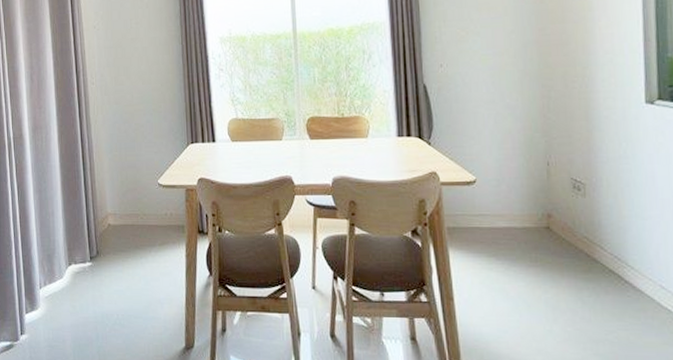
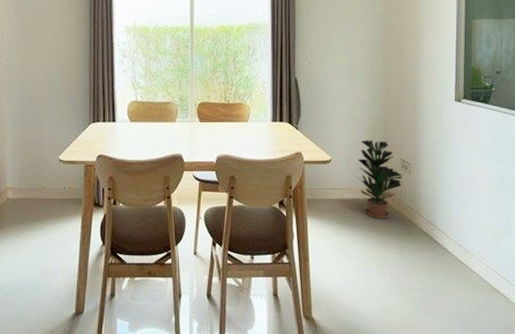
potted plant: none [510,155,575,253] -> present [356,140,403,220]

